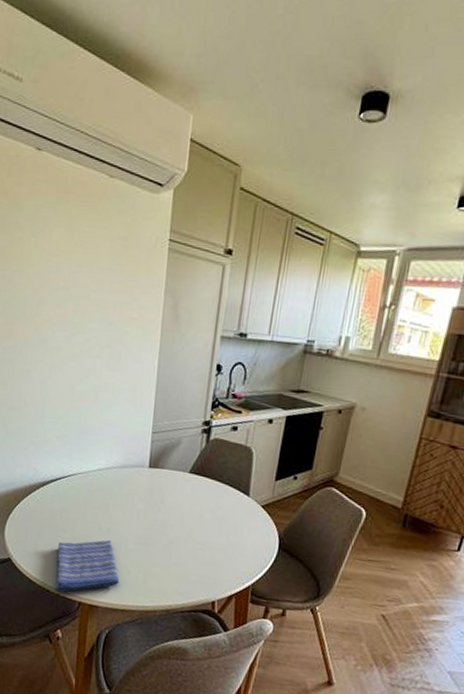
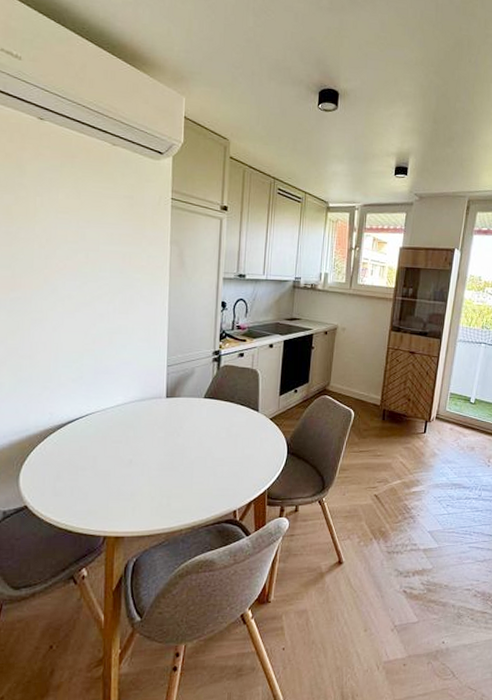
dish towel: present [56,540,120,593] -> none [78,471,144,531]

